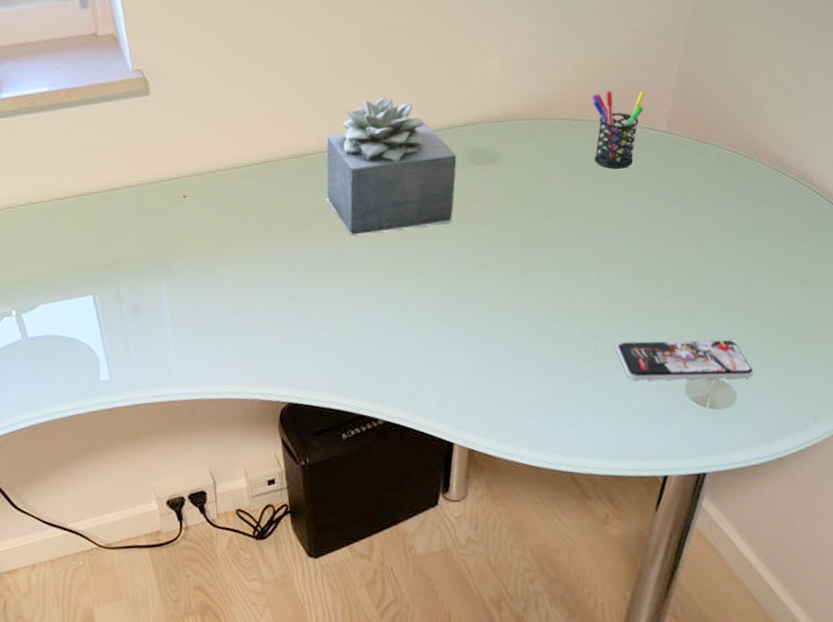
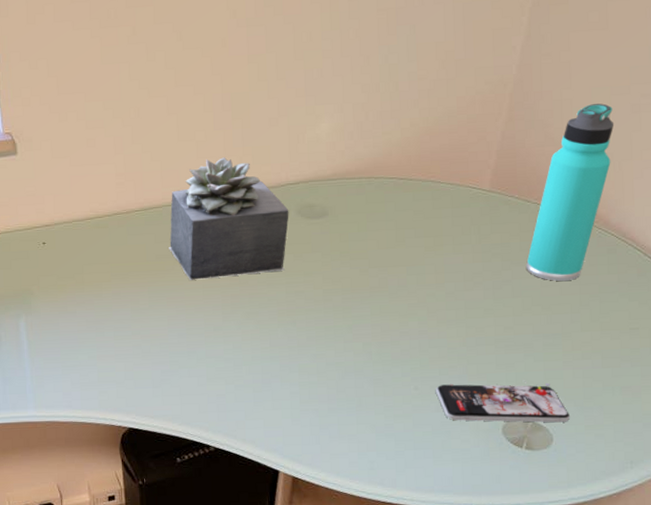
pen holder: present [592,91,645,169] -> none [418,152,469,224]
thermos bottle: none [705,37,792,228] -> present [525,103,614,281]

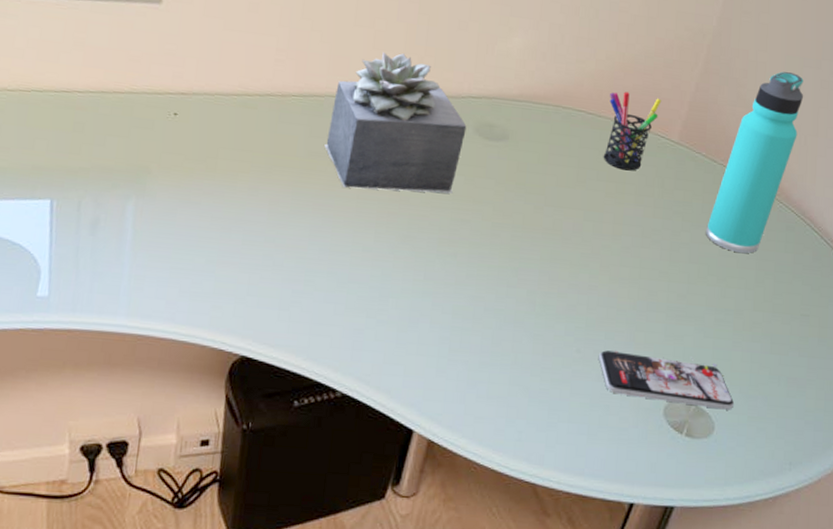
pen holder: none [418,152,469,224] -> present [603,91,662,171]

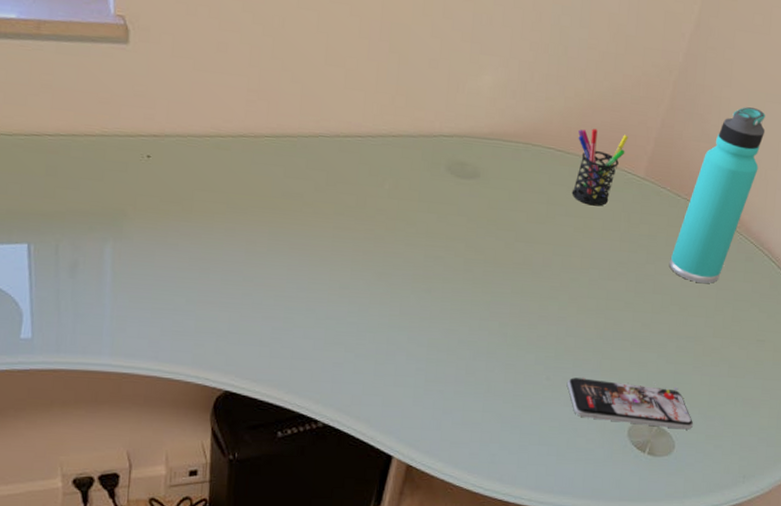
succulent plant: present [324,52,467,194] -> none [299,92,439,231]

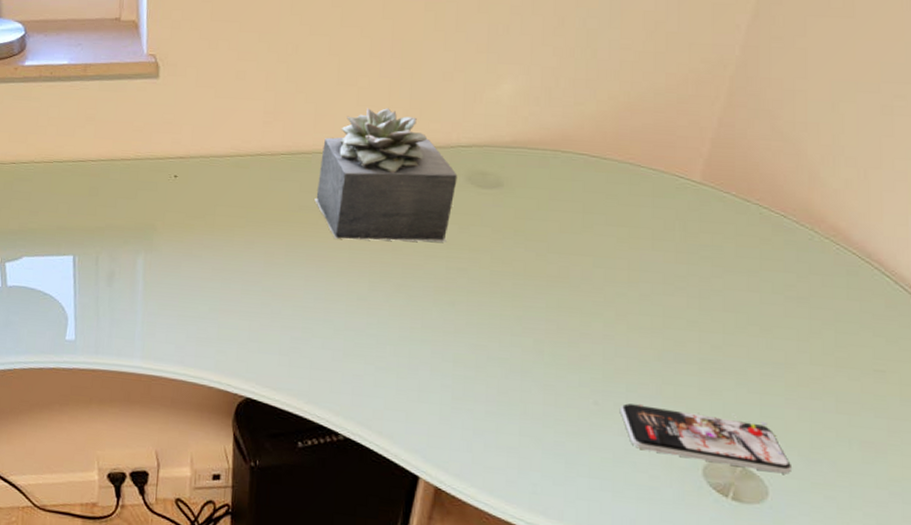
succulent plant: none [299,92,439,231] -> present [314,108,458,243]
pen holder: present [571,128,629,206] -> none [611,132,678,214]
thermos bottle: present [669,107,766,283] -> none [741,99,860,301]

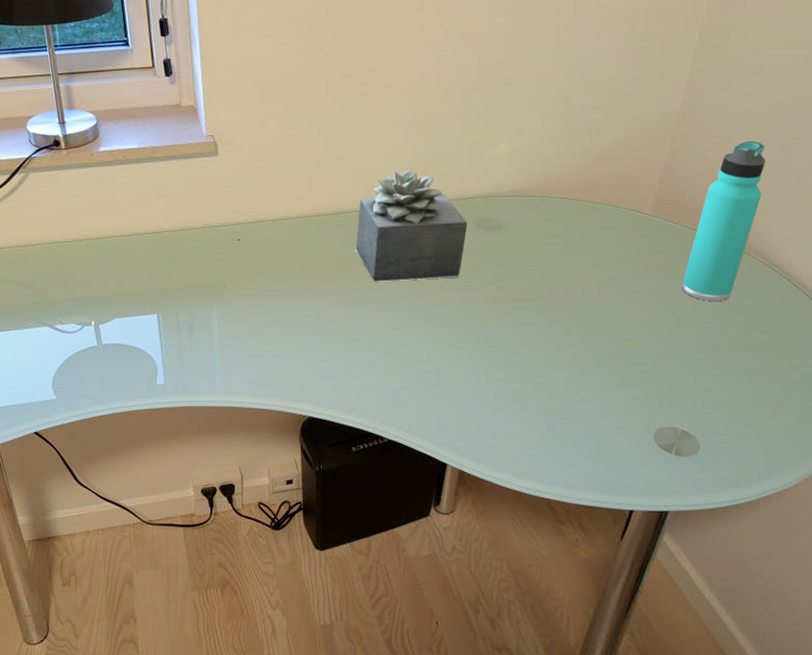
smartphone: present [621,403,793,474] -> none [595,390,717,432]
thermos bottle: none [741,99,860,301] -> present [681,141,766,301]

